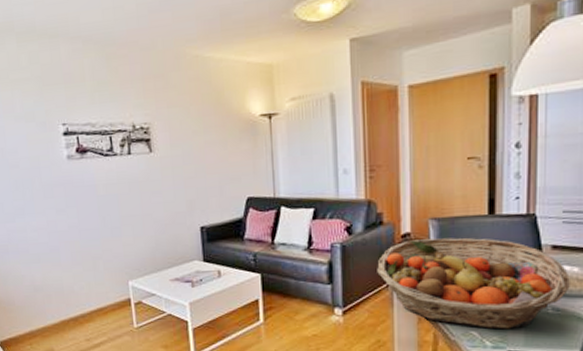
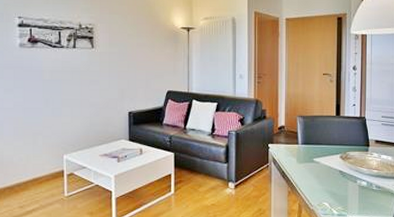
fruit basket: present [377,238,570,330] -> none [261,131,386,201]

